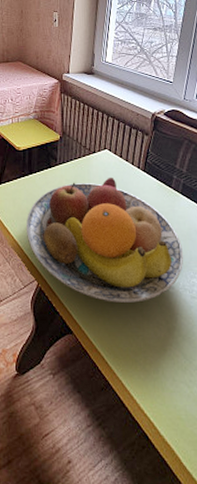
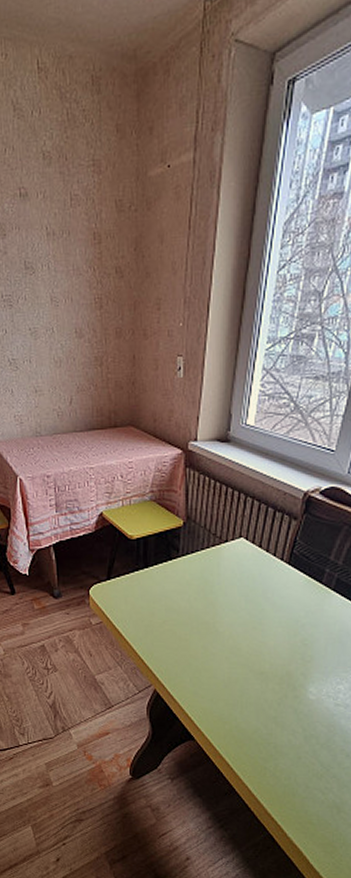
fruit bowl: present [25,177,184,303] -> none [140,570,331,710]

